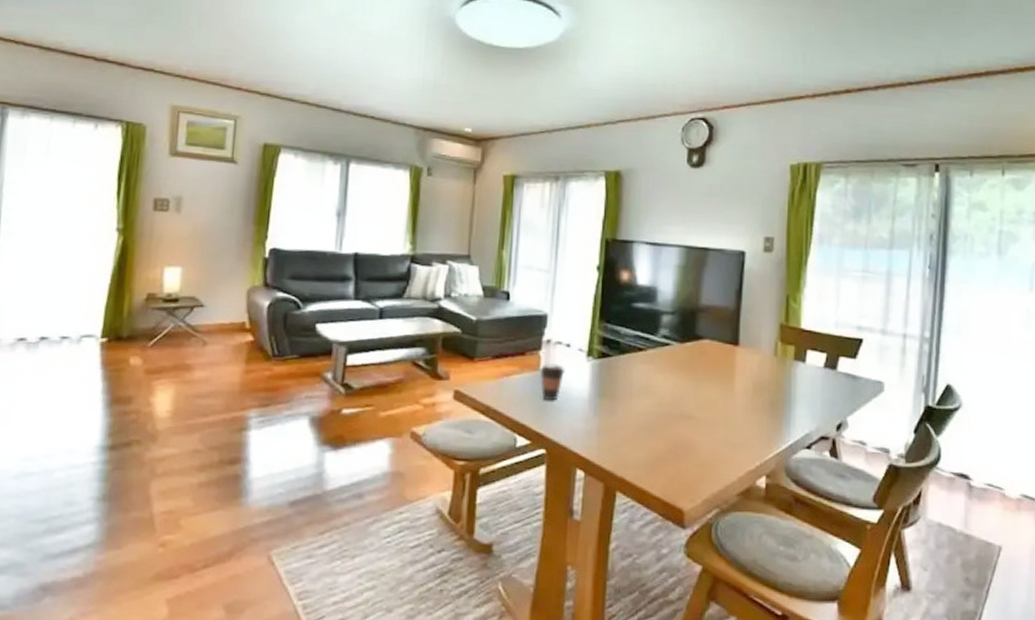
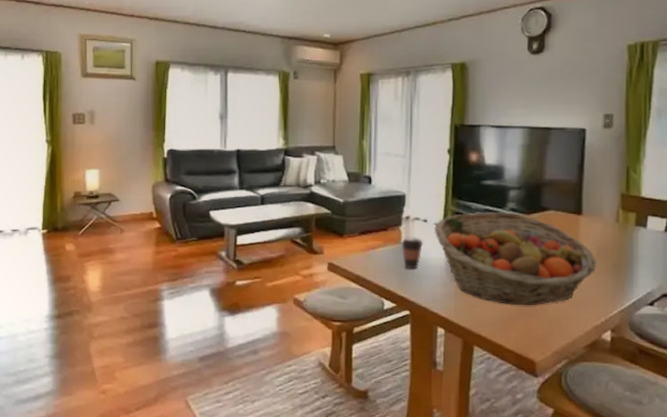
fruit basket: none [578,338,753,447] -> present [435,211,596,306]

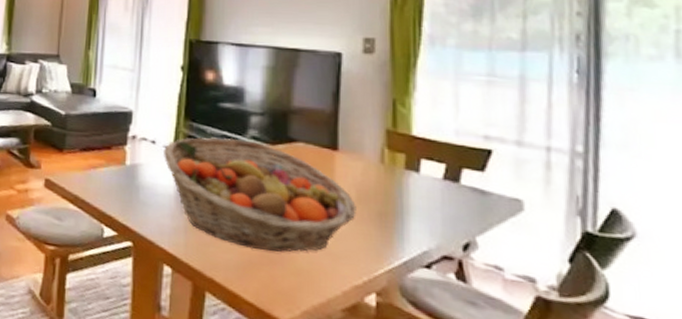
coffee cup: present [401,237,424,269] -> none [126,158,151,195]

